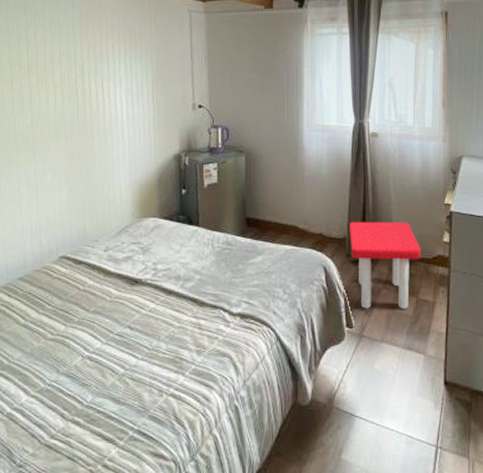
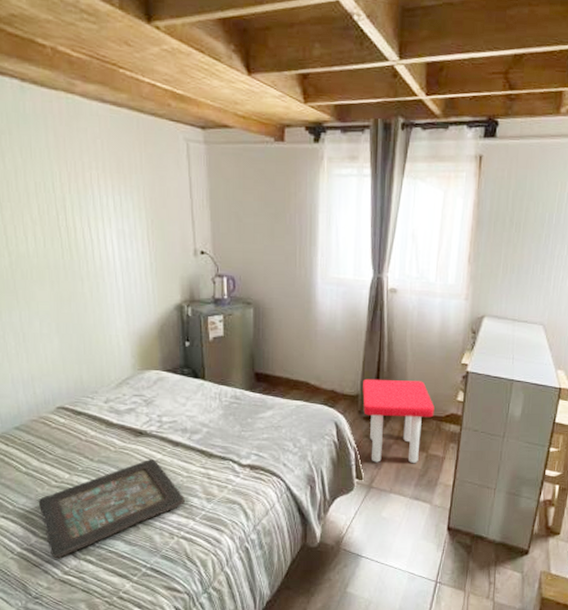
decorative tray: none [32,308,175,420] -> present [38,458,185,559]

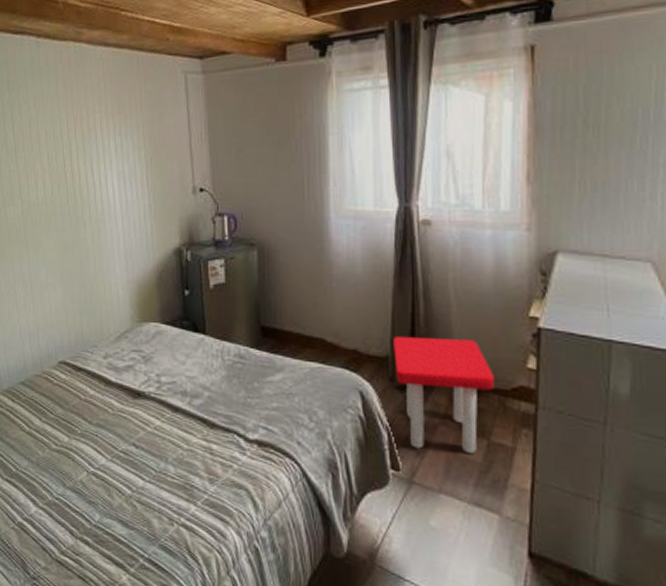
decorative tray: present [38,458,185,559] -> none [39,425,185,535]

